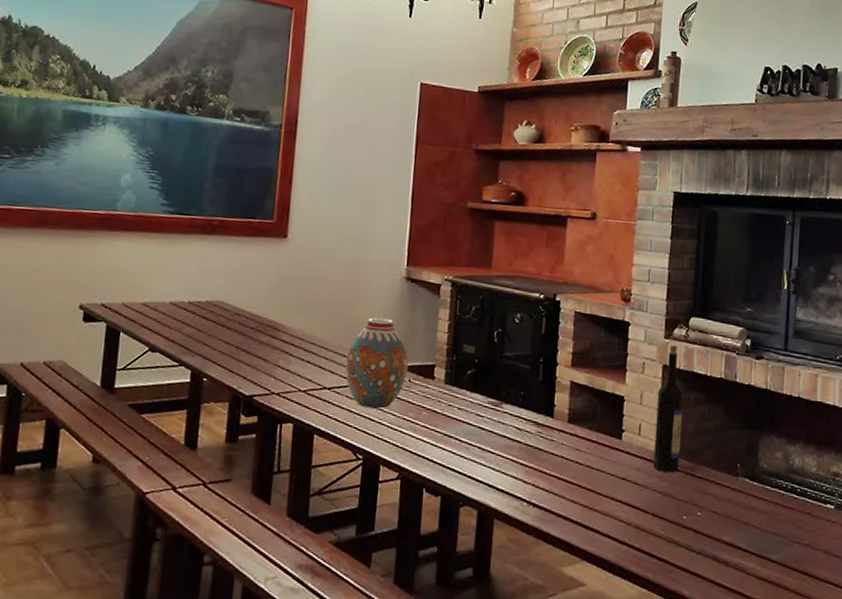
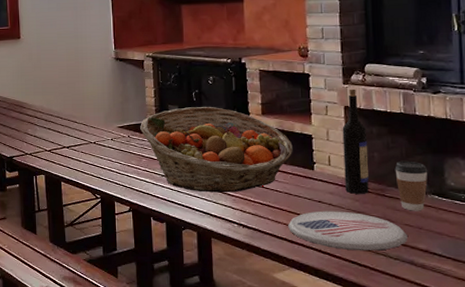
vase: present [345,317,409,409] -> none [77,91,126,160]
fruit basket: none [425,349,602,462] -> present [140,107,293,193]
plate: none [585,490,713,543] -> present [288,211,408,251]
coffee cup: none [708,434,742,496] -> present [394,160,428,211]

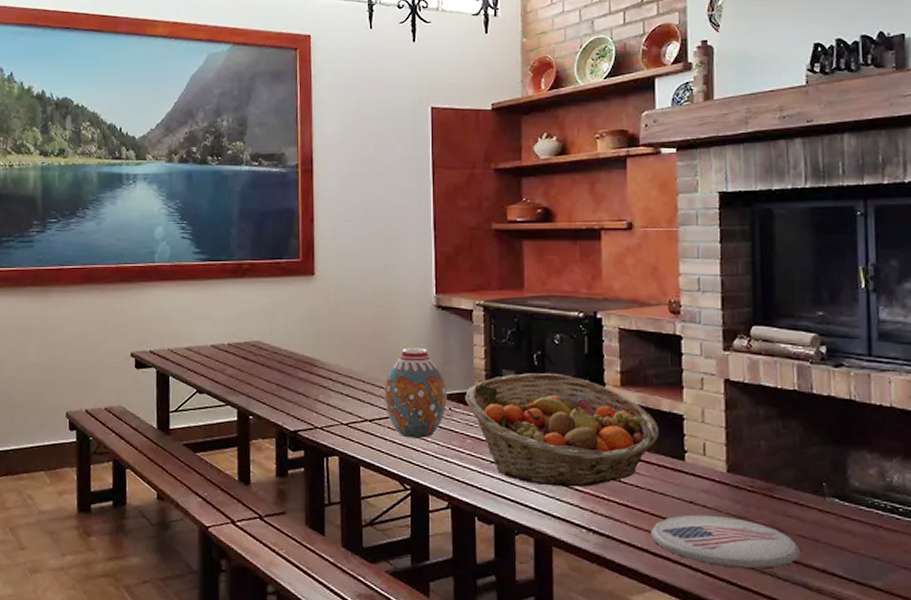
vase: none [77,91,126,160] -> present [383,347,447,439]
wine bottle: present [342,89,369,194] -> none [721,357,754,494]
coffee cup: present [394,160,428,211] -> none [785,452,827,519]

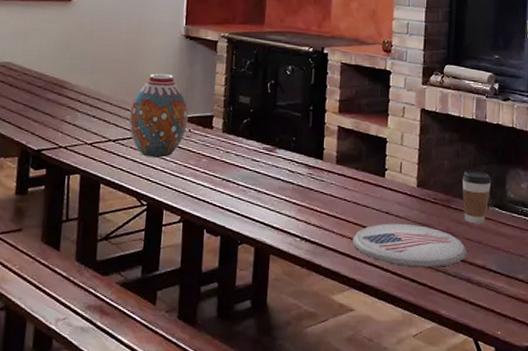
fruit basket: present [465,373,659,488] -> none [204,99,367,201]
coffee cup: none [785,452,827,519] -> present [462,170,492,224]

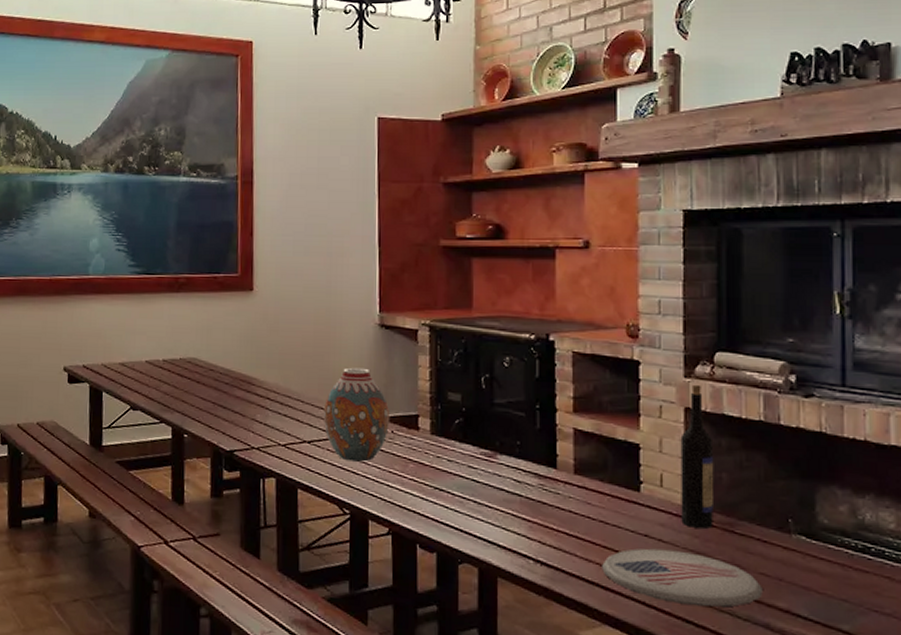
wine bottle: none [413,90,440,205] -> present [680,384,714,529]
coffee cup: present [462,170,492,224] -> none [749,485,794,556]

